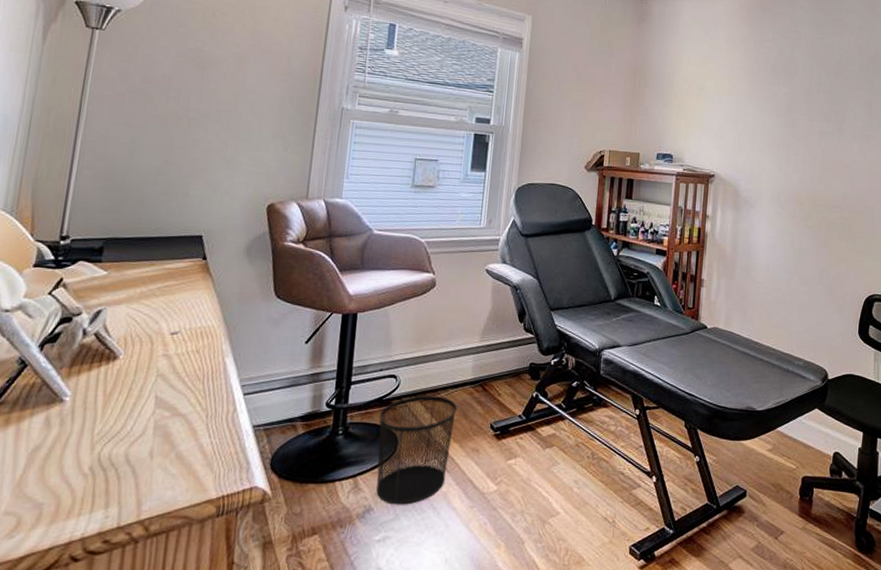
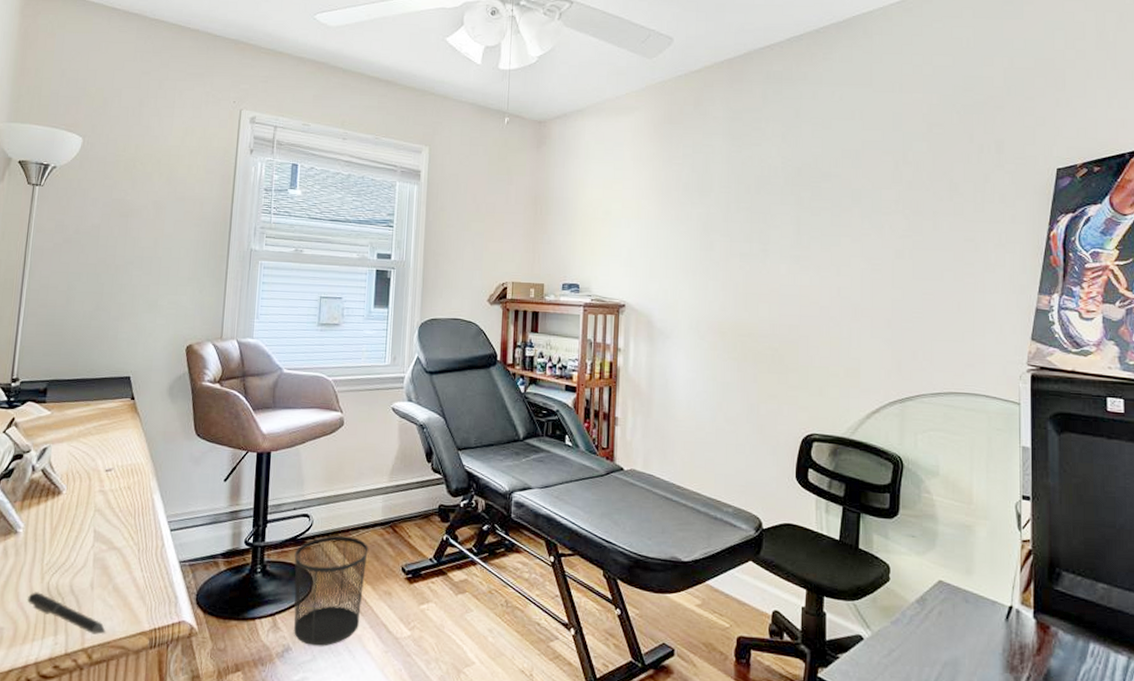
pen: none [72,463,167,506] -> present [26,592,107,635]

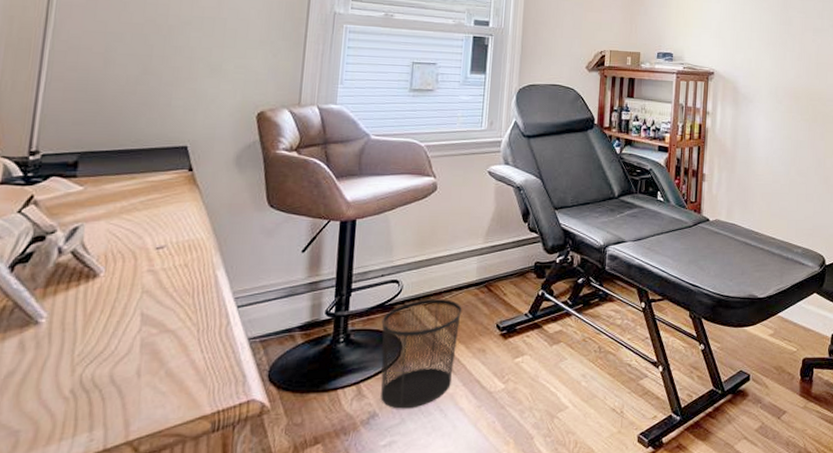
pen: present [26,592,107,635] -> none [51,386,158,425]

